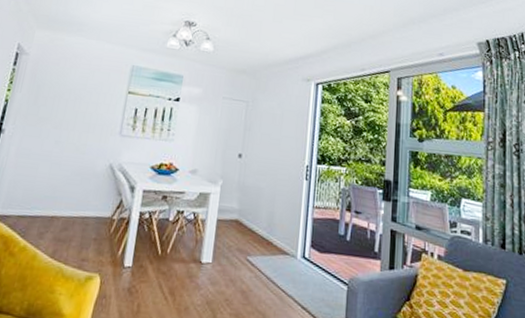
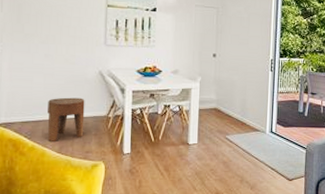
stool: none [42,191,90,243] -> present [48,97,85,141]

